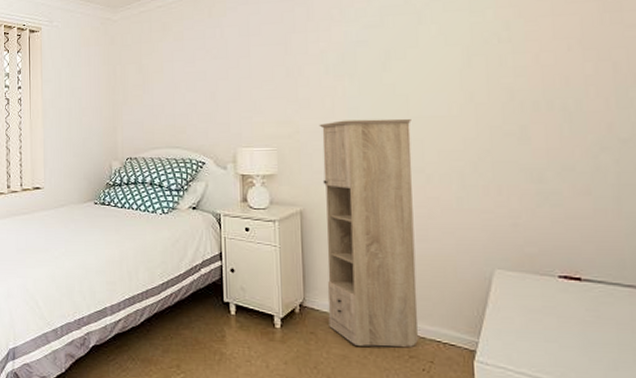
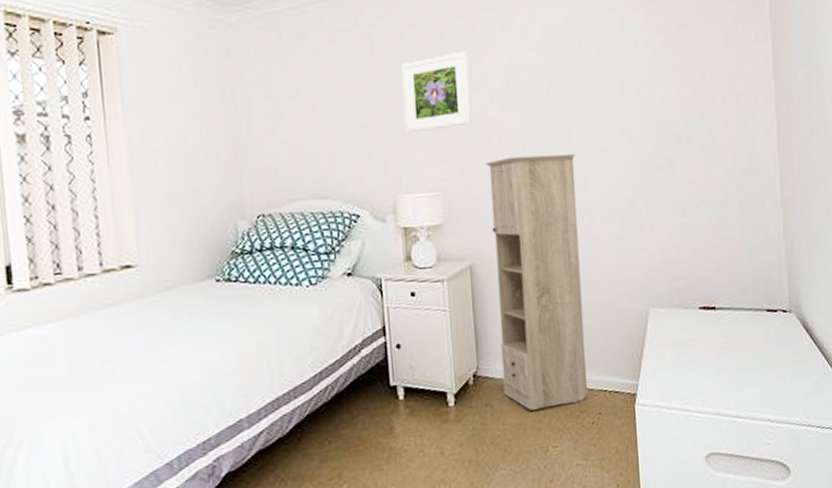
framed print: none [246,32,308,99] -> present [401,51,473,133]

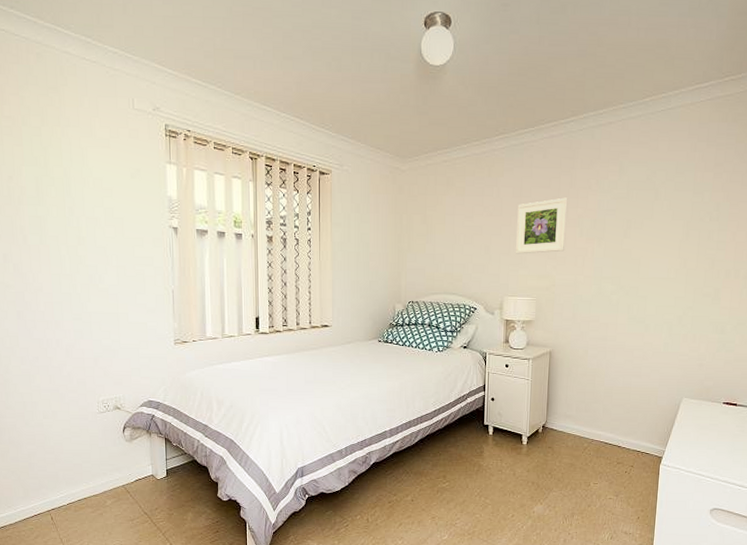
storage cabinet: present [485,153,588,411] -> none [563,277,640,456]

